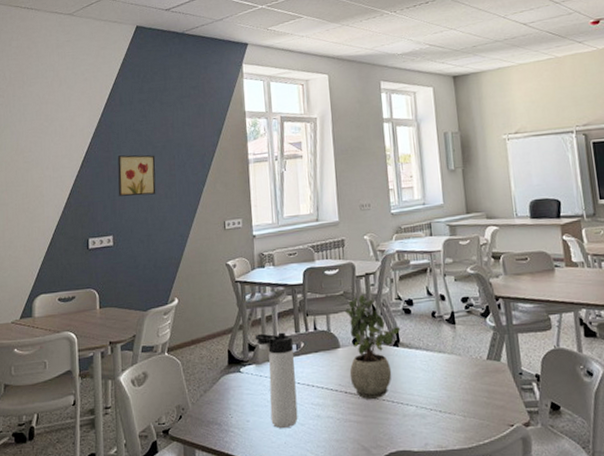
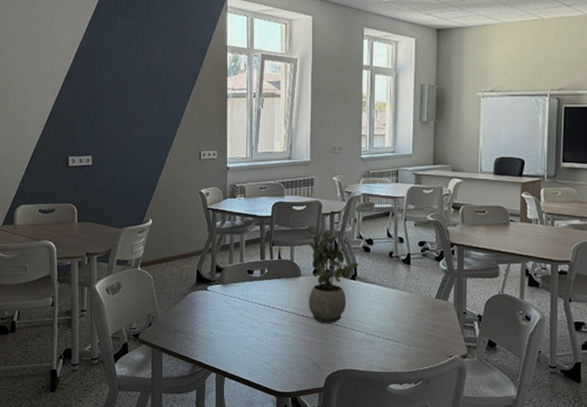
wall art: present [117,155,156,197] -> none [98,79,136,120]
thermos bottle: present [255,332,298,428] -> none [222,258,258,341]

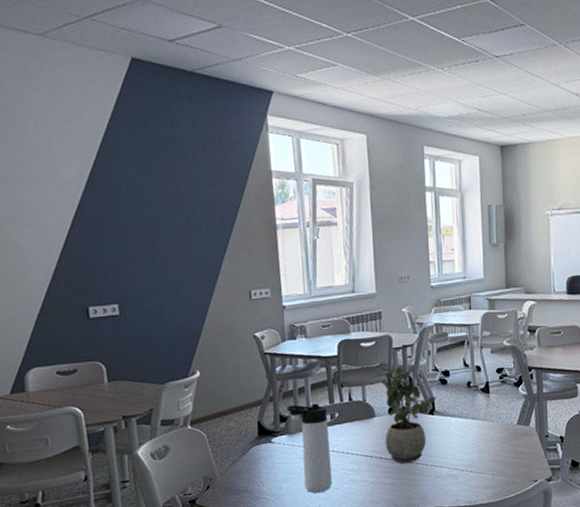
thermos bottle: none [222,258,258,341] -> present [286,403,333,493]

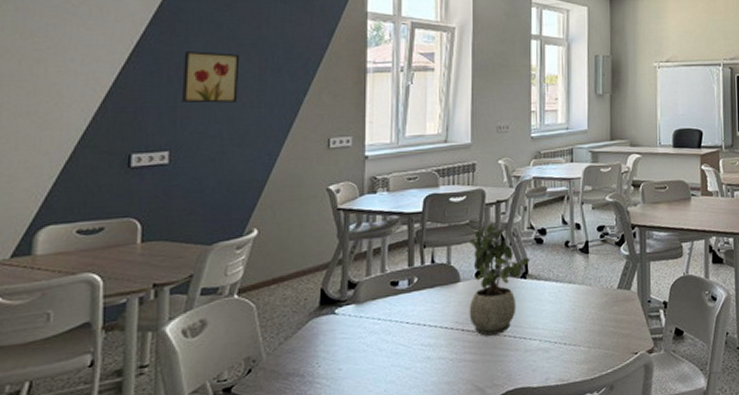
wall art: none [117,213,169,261] -> present [181,51,240,103]
thermos bottle: present [286,403,333,493] -> none [357,266,405,375]

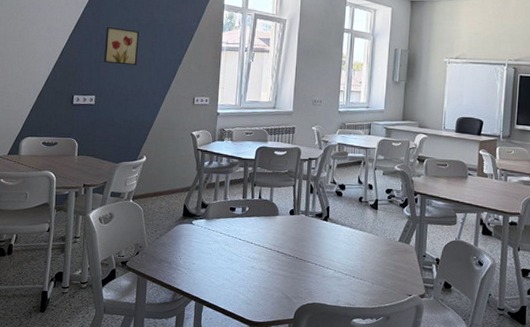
potted plant: present [469,223,531,336] -> none [283,175,332,260]

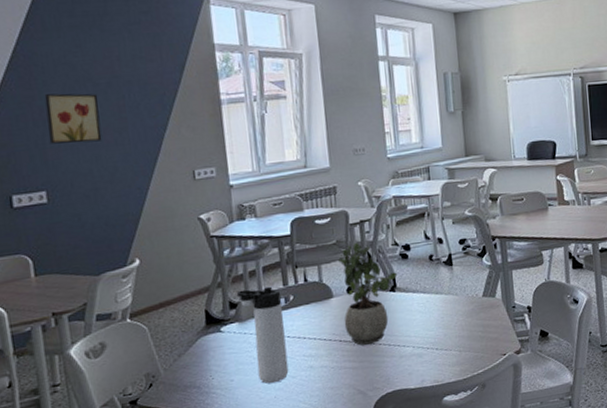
thermos bottle: none [208,195,240,273] -> present [236,286,289,384]
potted plant: none [283,175,332,260] -> present [338,242,398,346]

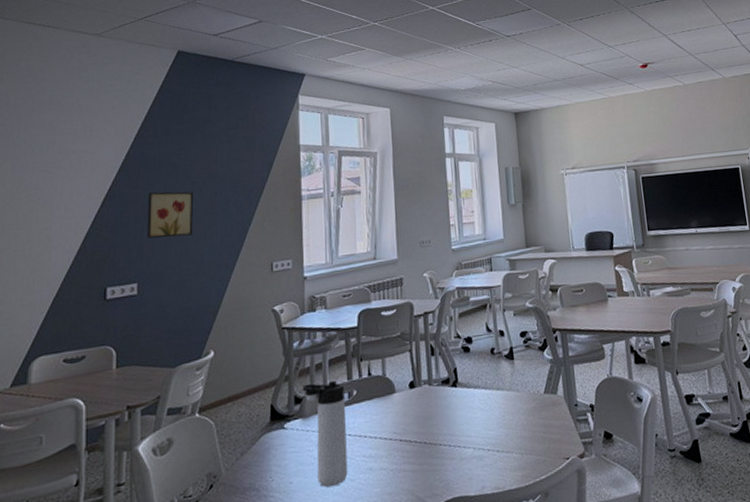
potted plant: present [338,242,398,346] -> none [402,334,460,446]

